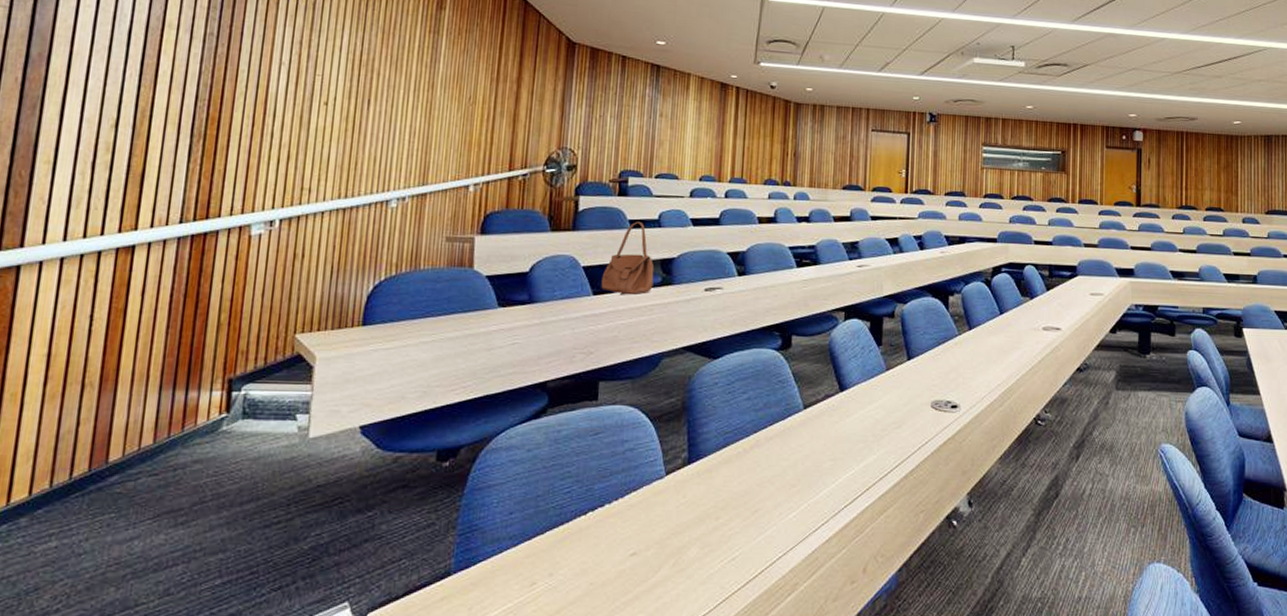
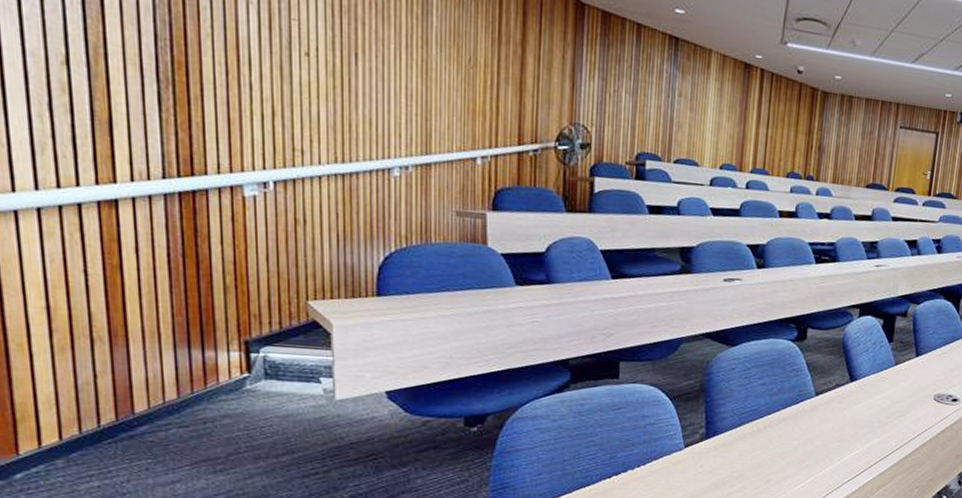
handbag: present [601,221,654,295] -> none [619,207,673,281]

